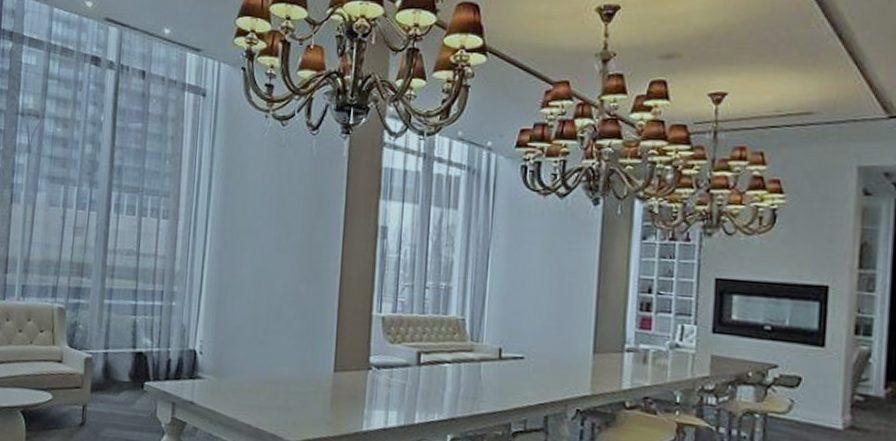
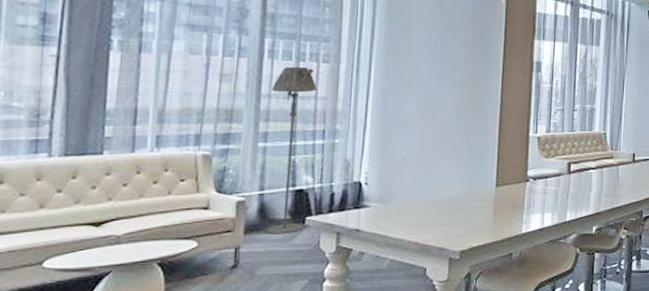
floor lamp: none [110,221,156,398] -> present [267,66,317,234]

